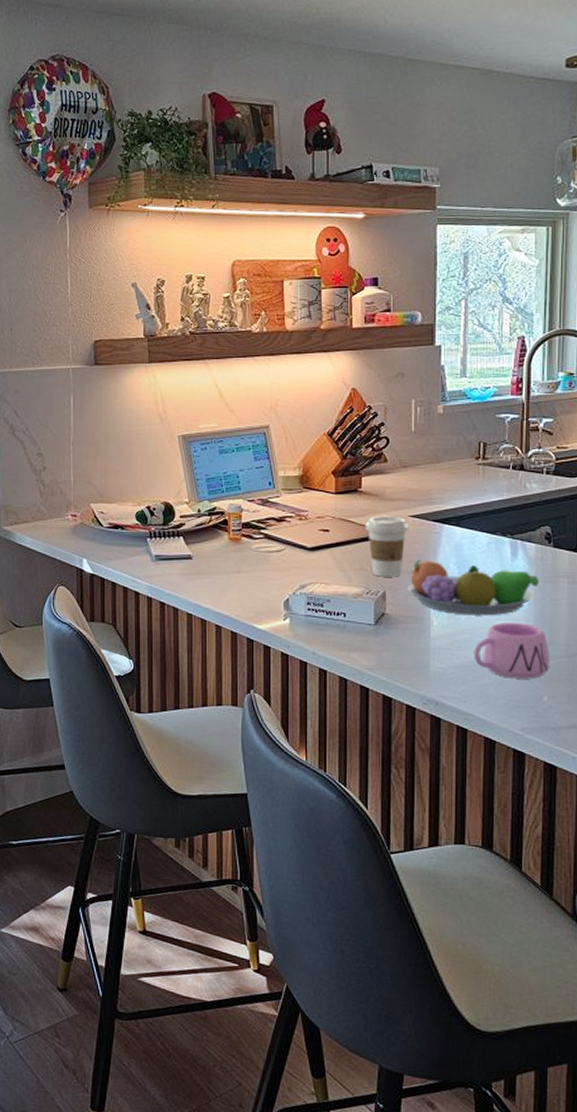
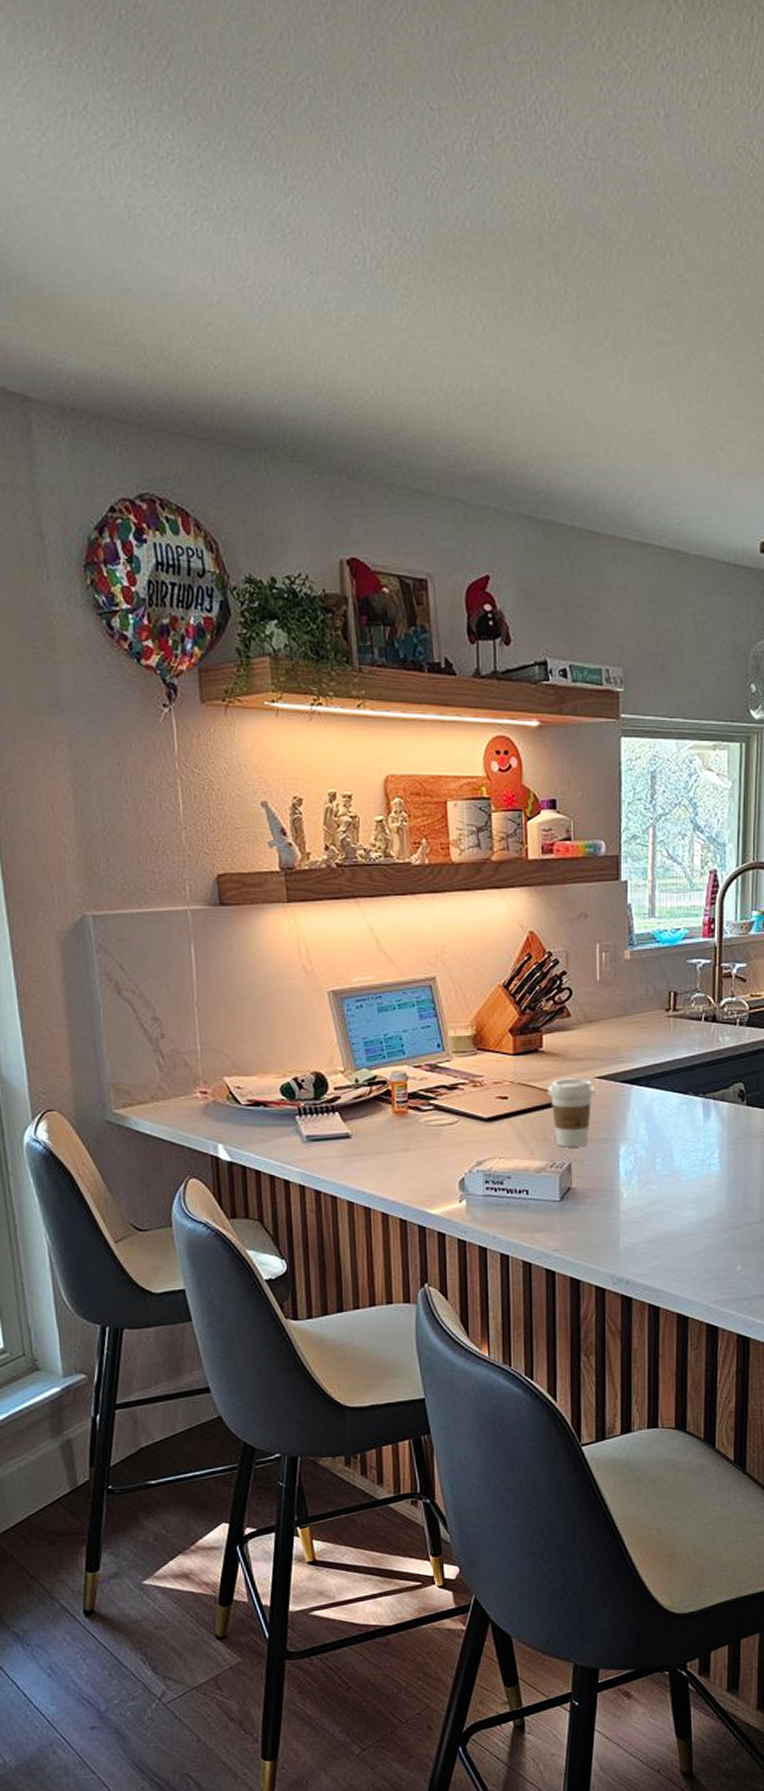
fruit bowl: present [408,559,539,616] -> none [595,1125,732,1185]
mug: present [474,622,550,679] -> none [666,1188,743,1250]

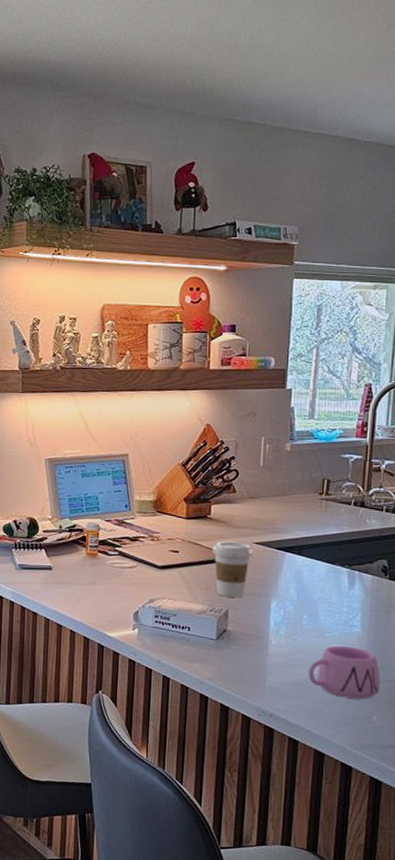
mug: none [666,1188,743,1250] -> present [308,645,381,700]

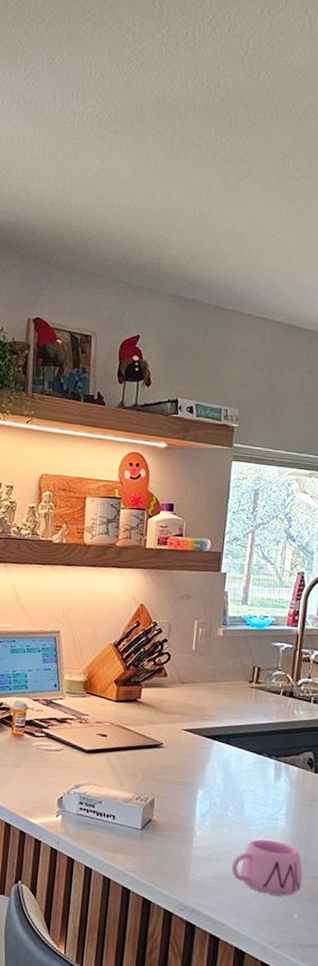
coffee cup: present [212,541,253,598] -> none [140,726,182,786]

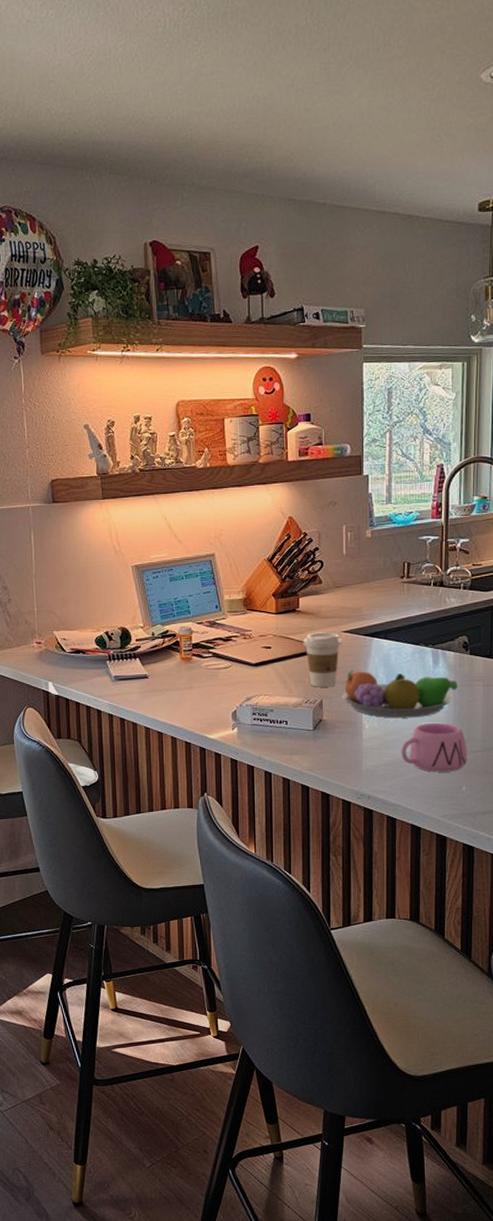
coffee cup: none [140,726,182,786] -> present [303,632,342,687]
fruit bowl: none [175,771,299,832] -> present [342,670,457,718]

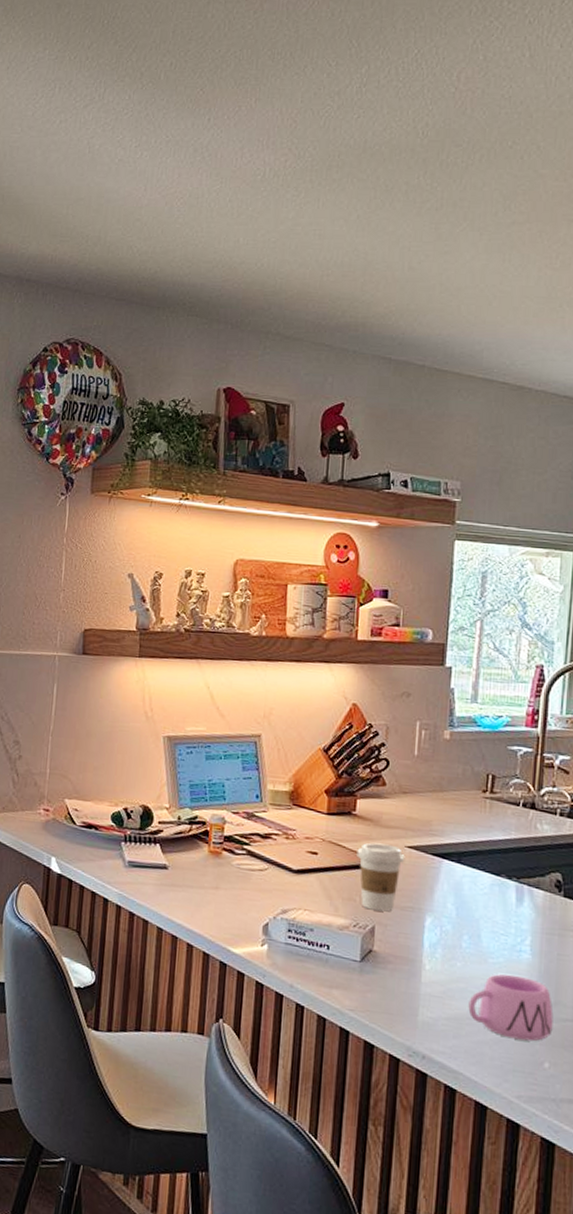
fruit bowl: present [342,670,457,718] -> none [399,895,546,966]

